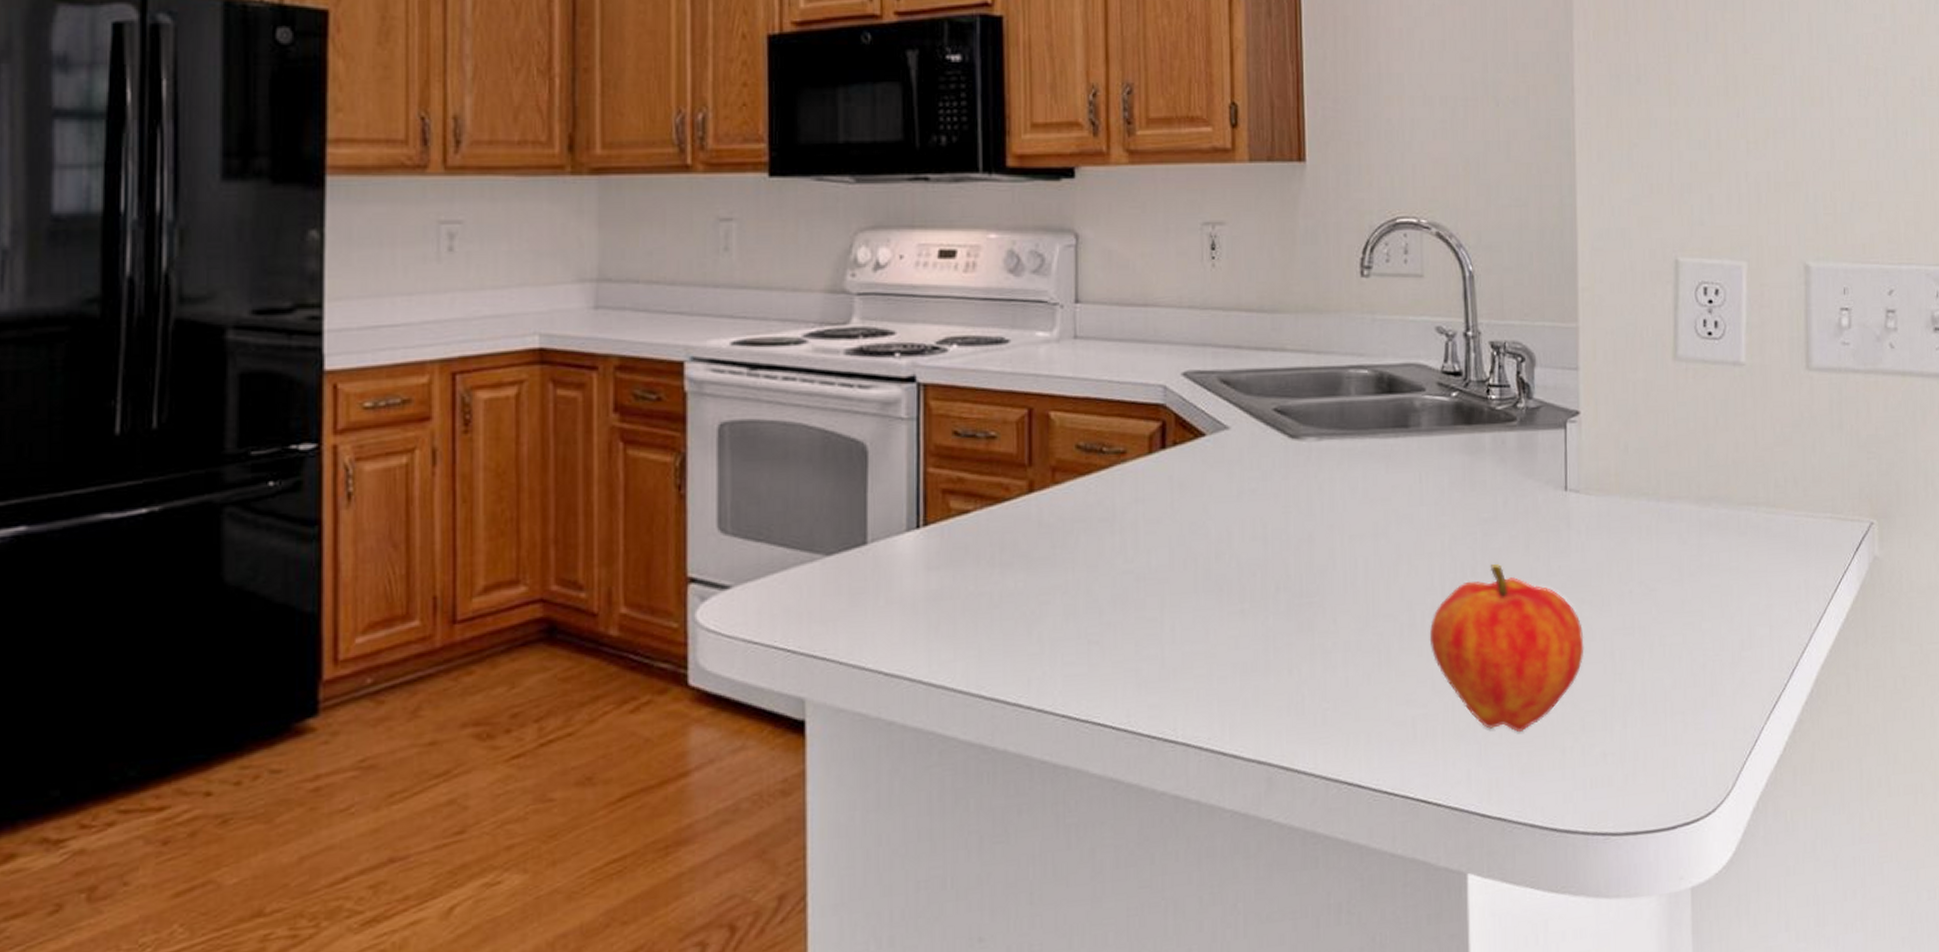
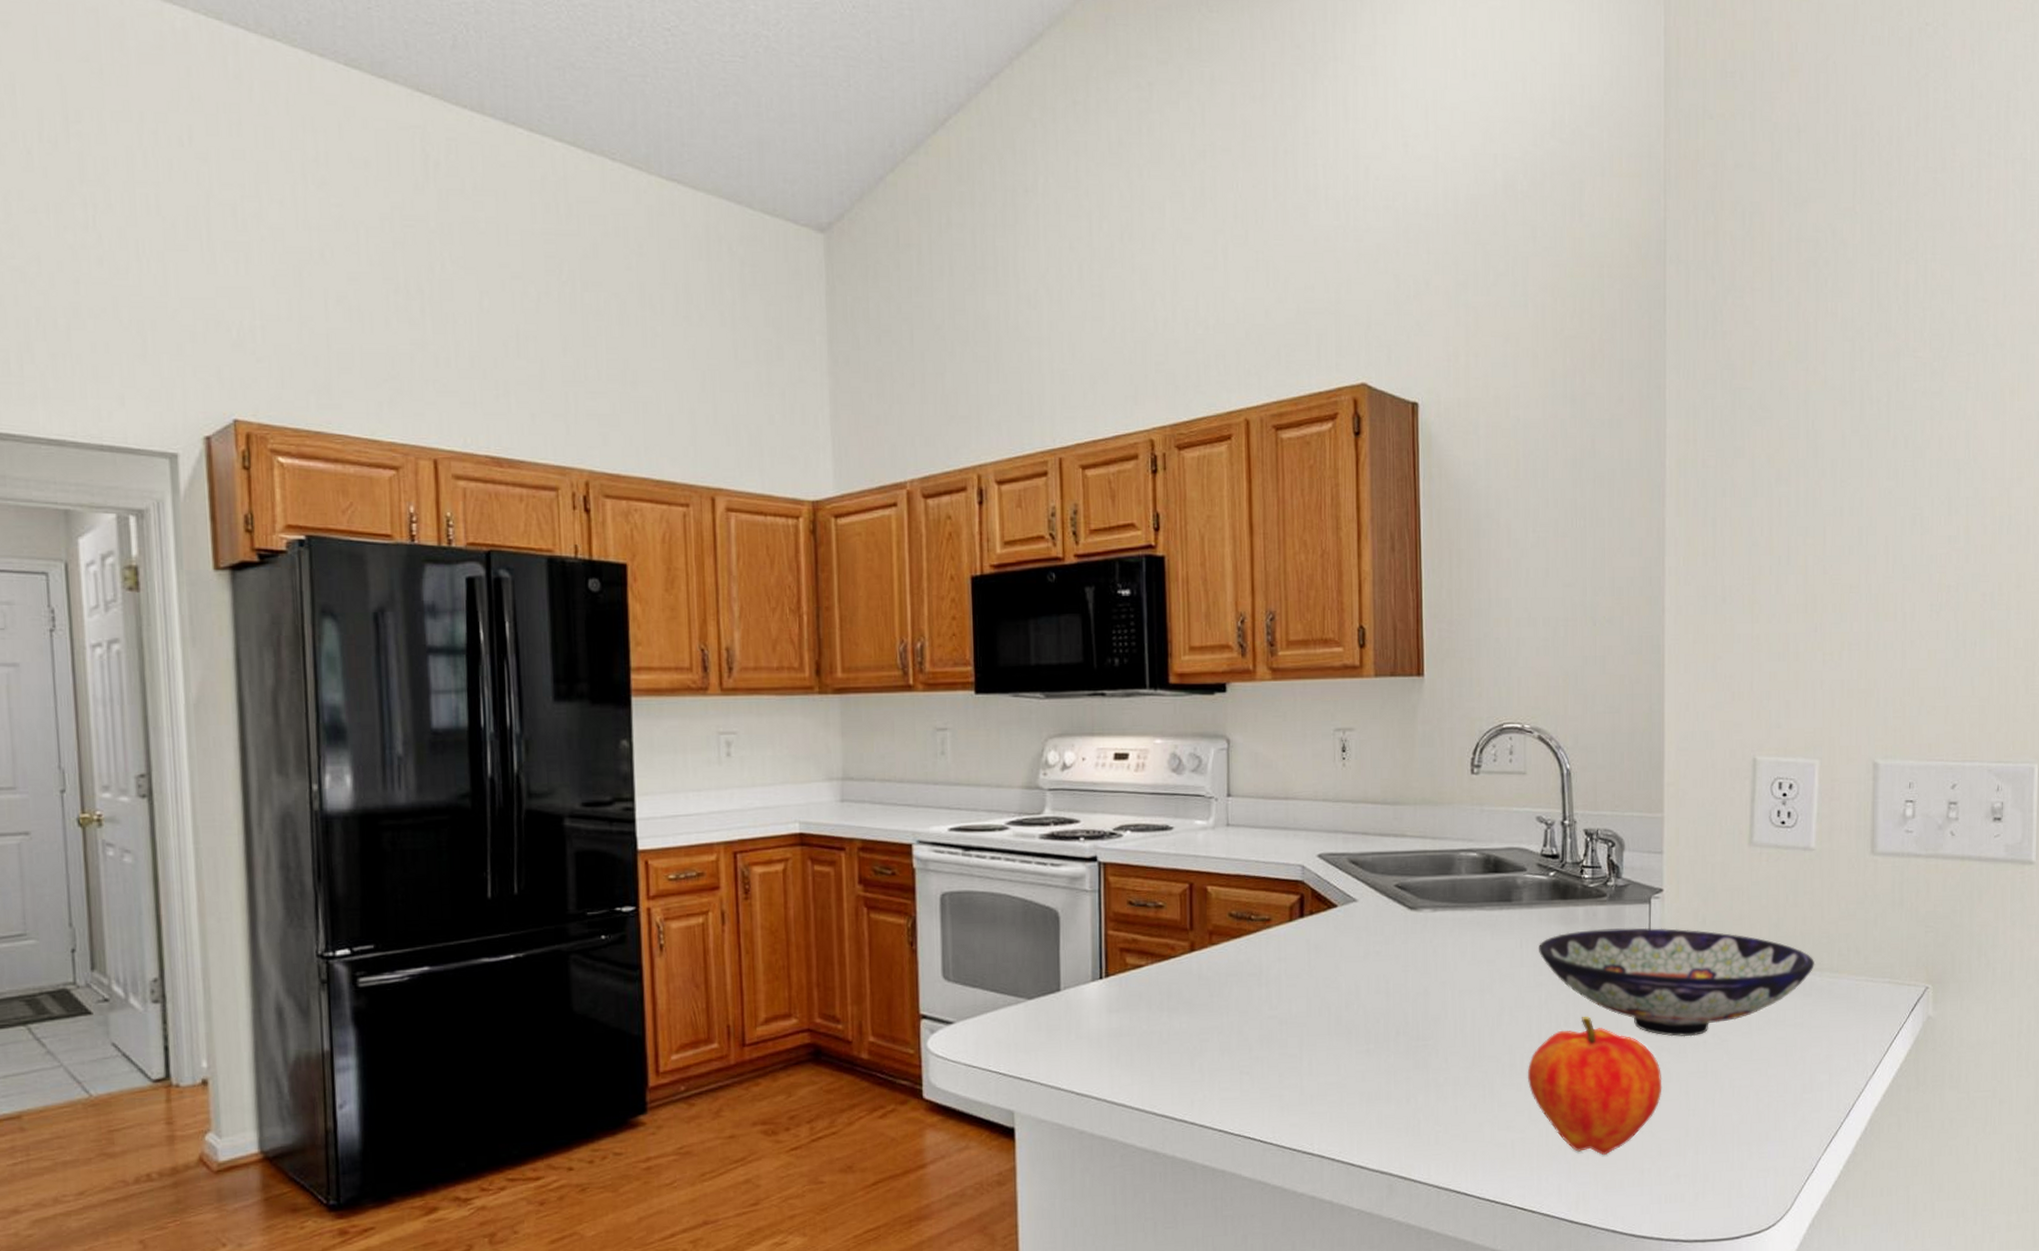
bowl: none [1439,457,1750,587] -> present [1538,927,1815,1037]

